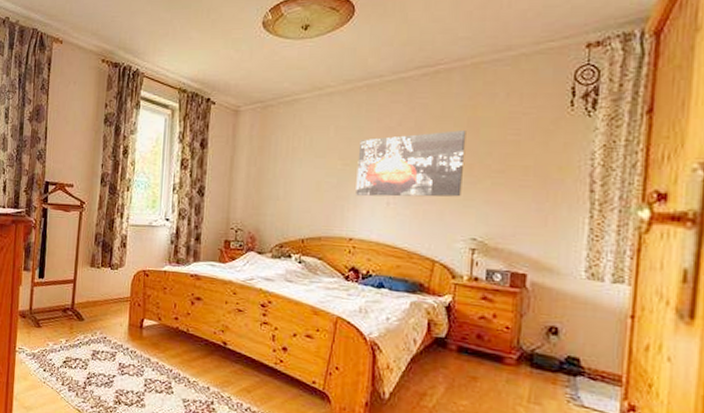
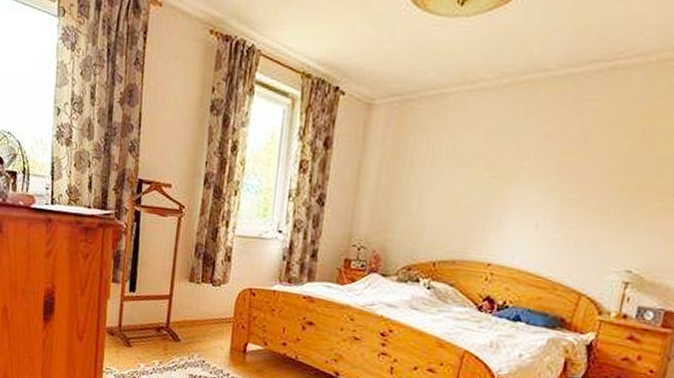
wall art: present [356,130,467,197] -> none [500,142,639,222]

